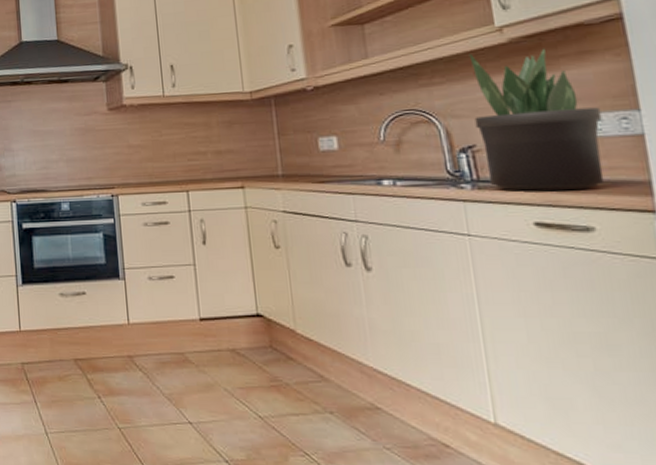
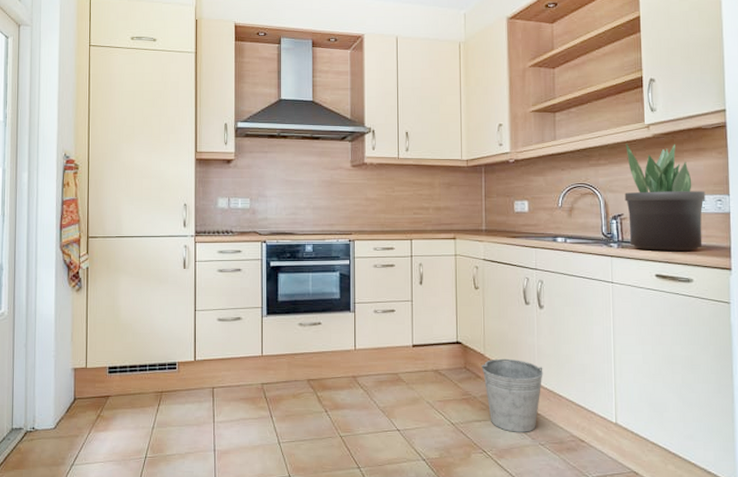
bucket: none [293,335,380,432] -> present [482,358,543,432]

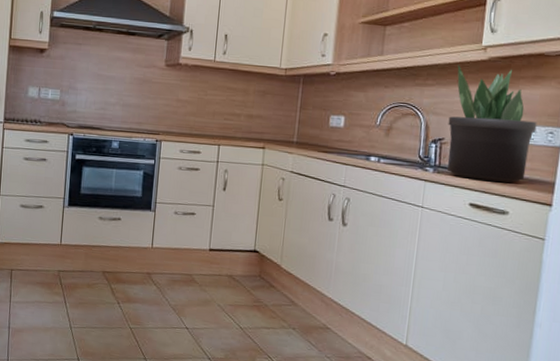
bucket: present [482,358,543,432] -> none [276,270,339,344]

